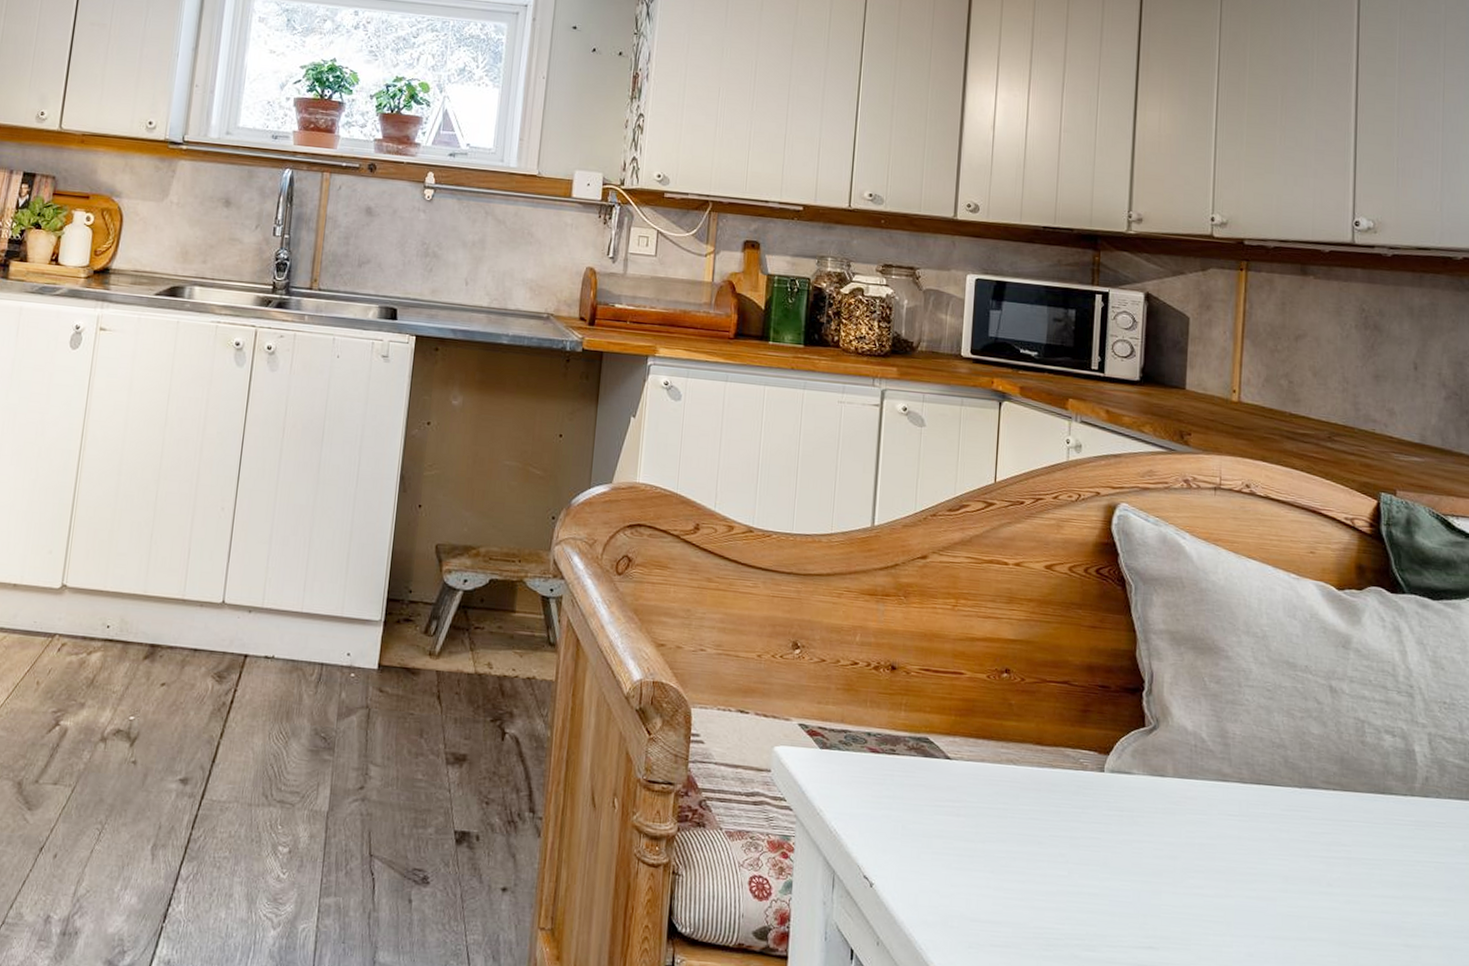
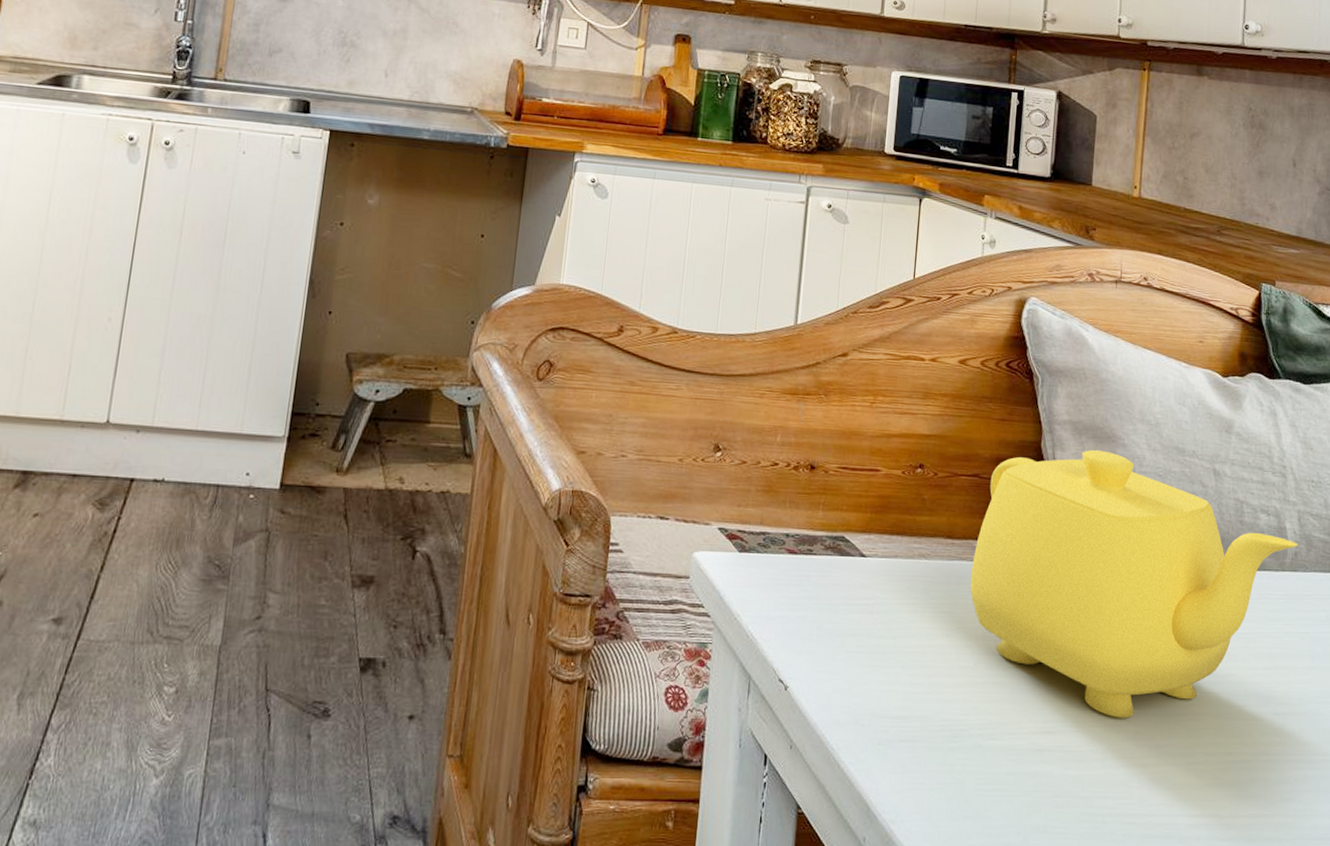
teapot: none [1062,661,1429,939] -> present [970,450,1298,718]

